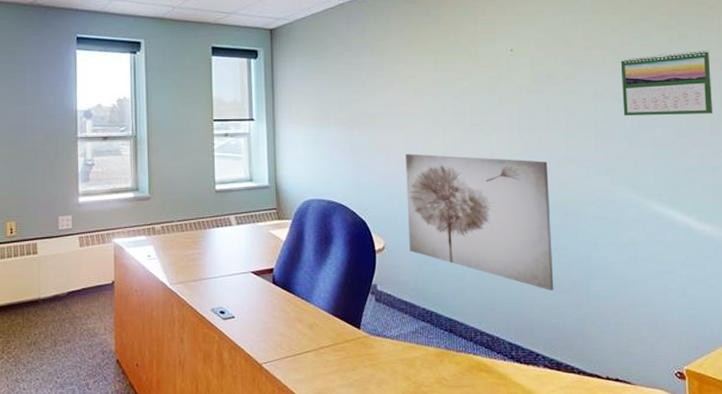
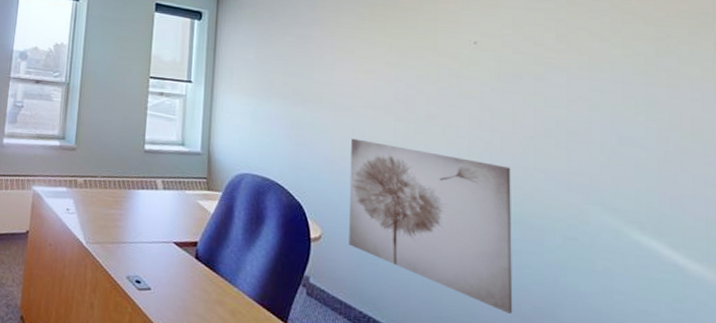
calendar: present [620,50,713,115] -> none [598,66,708,139]

